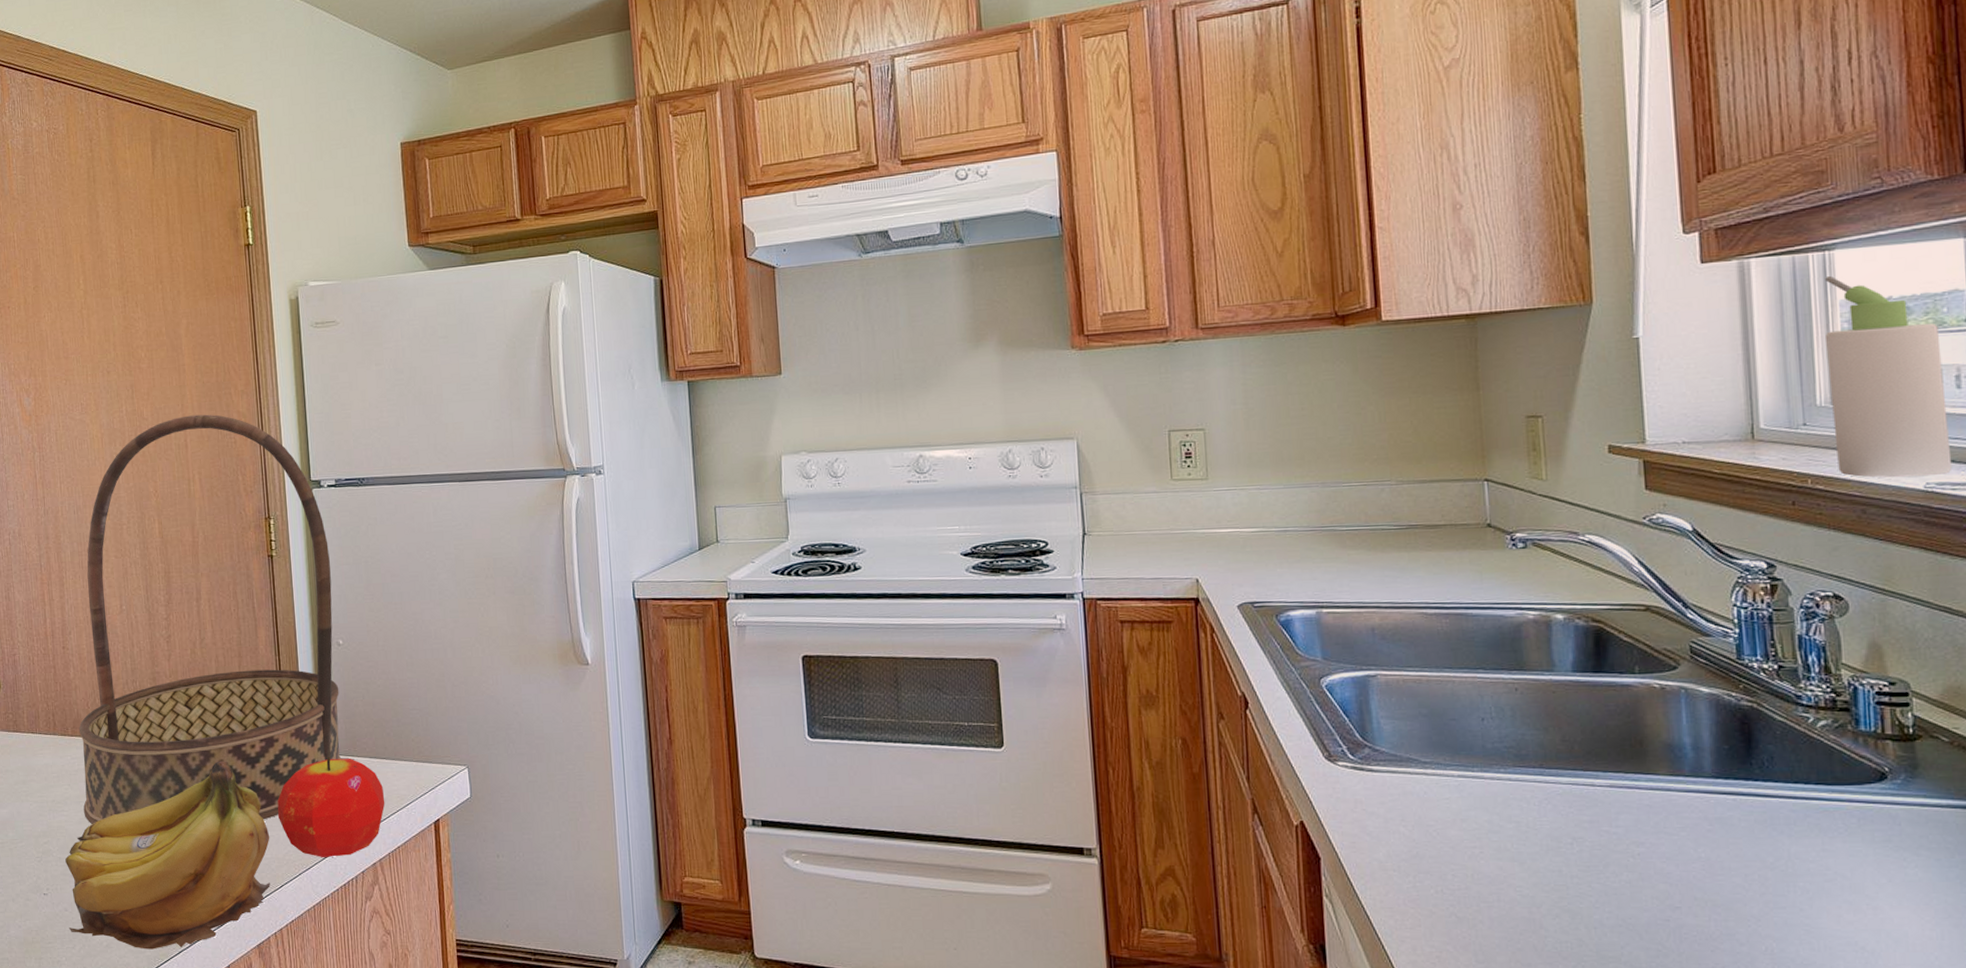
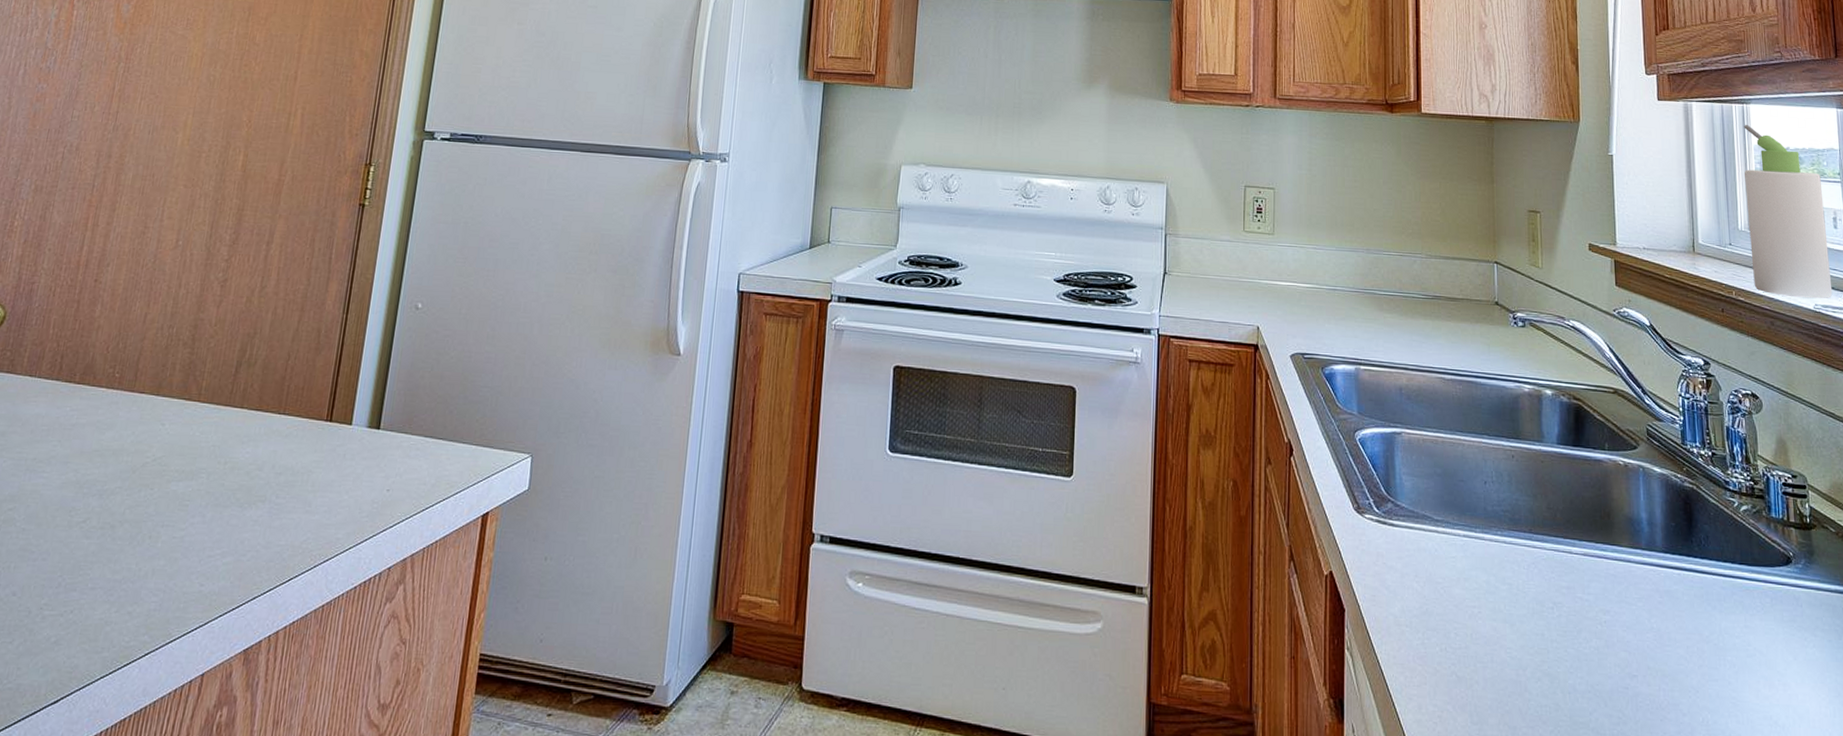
fruit: present [65,761,270,950] -> none [11,427,290,650]
basket: present [79,414,342,825] -> none [69,47,429,500]
fruit: present [277,756,385,857] -> none [304,431,433,549]

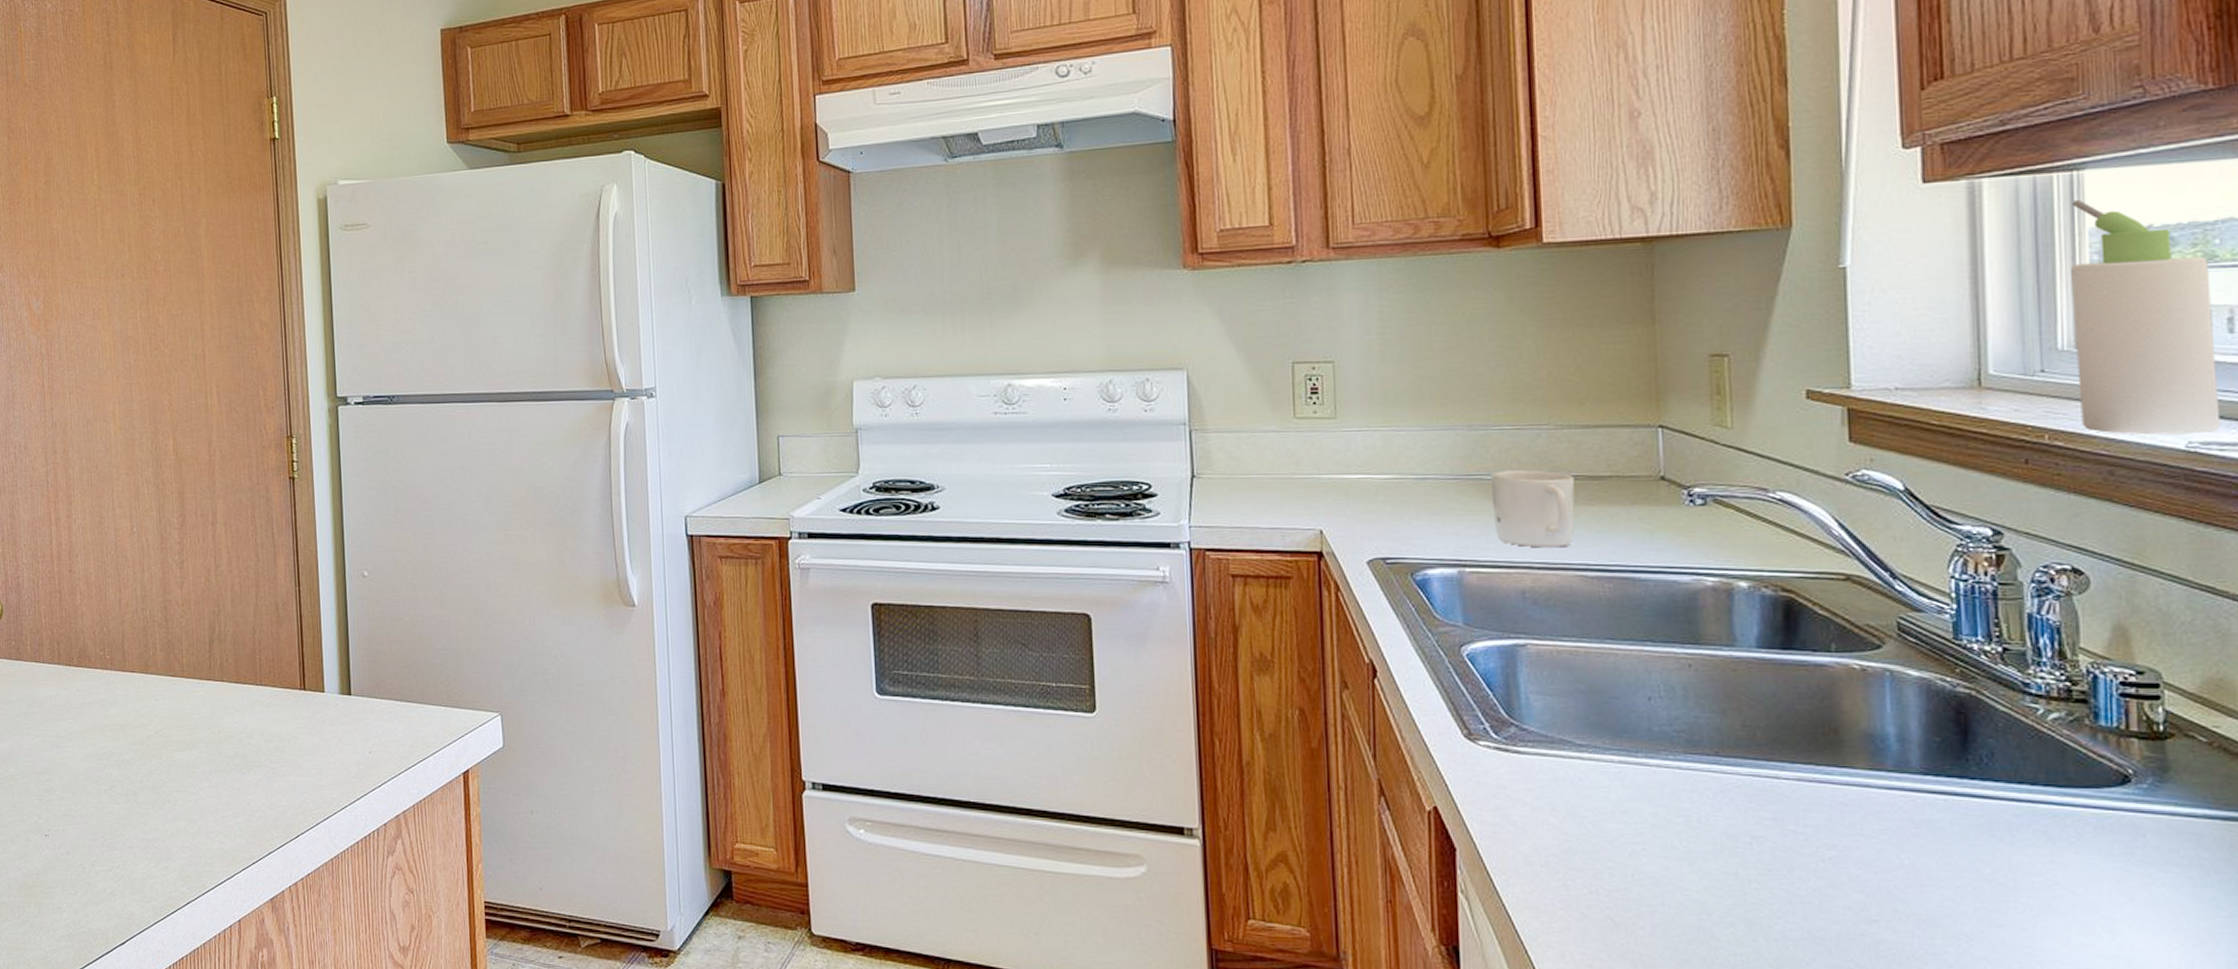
mug: none [1381,288,1439,354] -> present [1491,470,1576,548]

